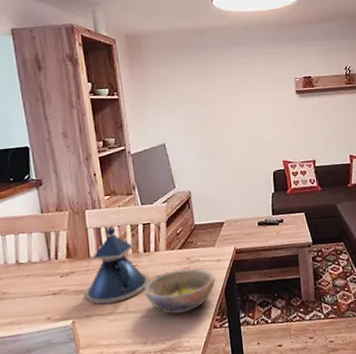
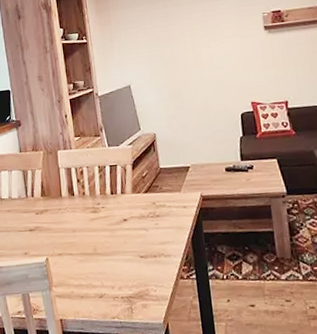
teapot: present [84,227,150,304] -> none [57,168,117,244]
bowl: present [144,268,216,314] -> none [111,213,182,260]

